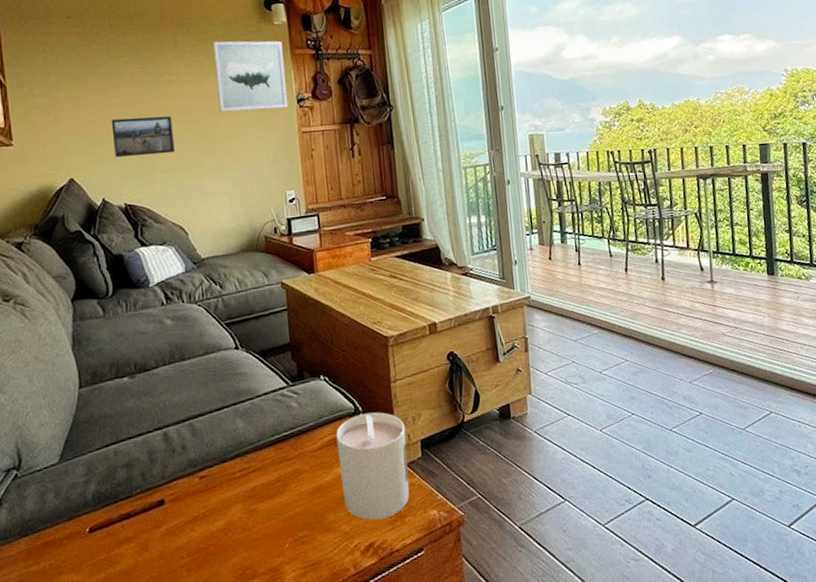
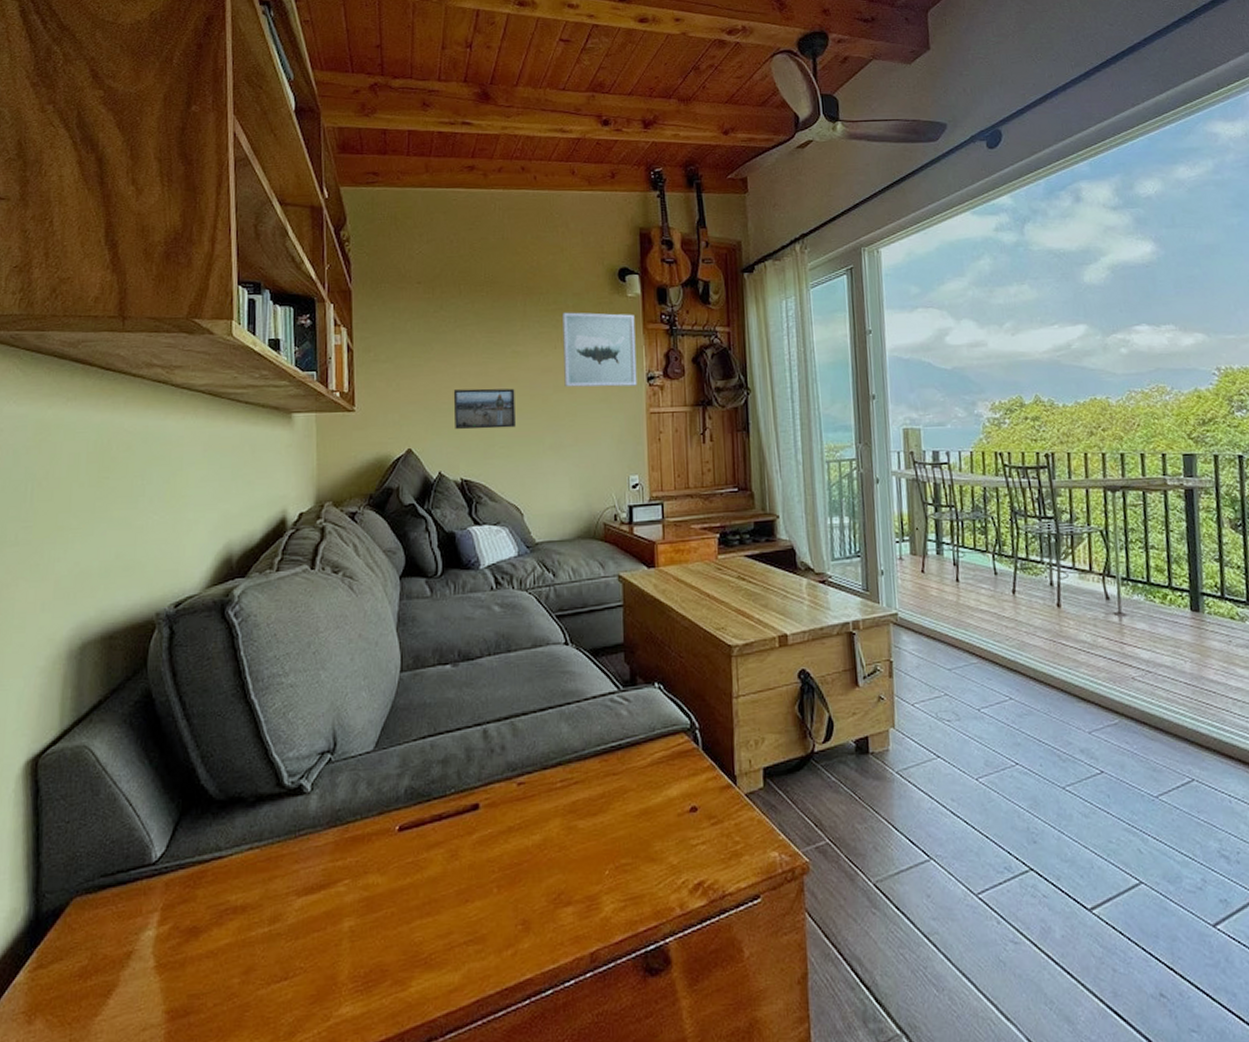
candle: present [336,411,410,521] -> none [668,730,748,856]

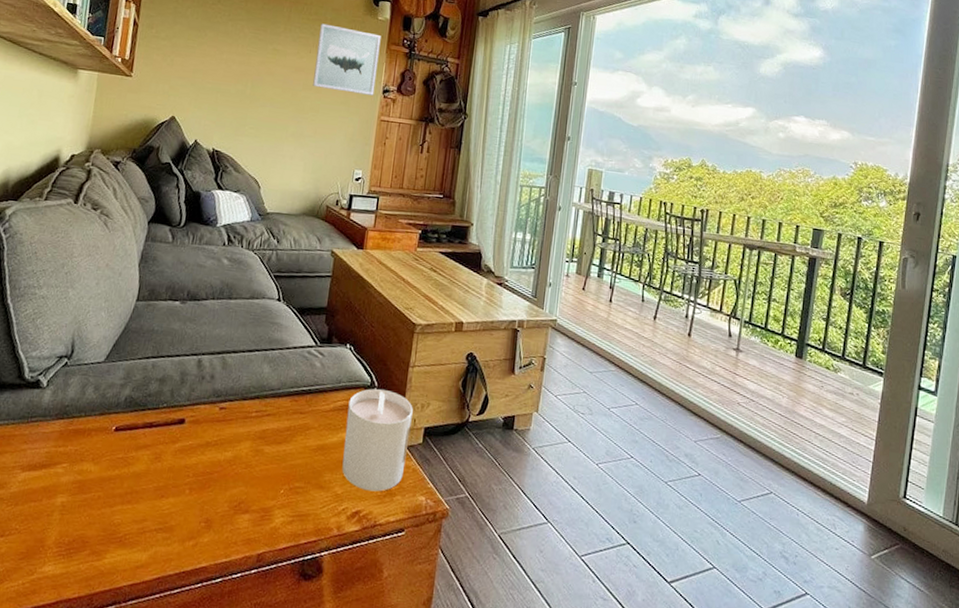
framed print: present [453,388,516,430] -> none [214,73,270,113]
candle: none [668,730,748,856] -> present [342,389,413,492]

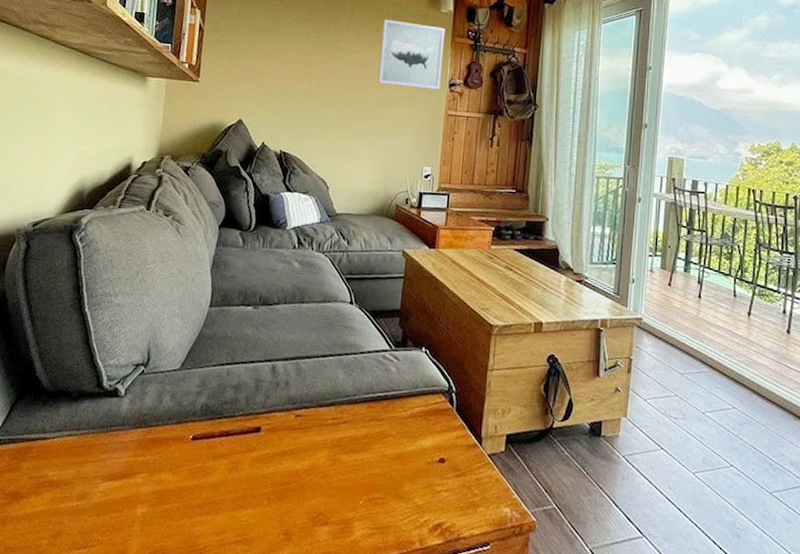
candle: present [342,389,413,492] -> none [422,394,494,503]

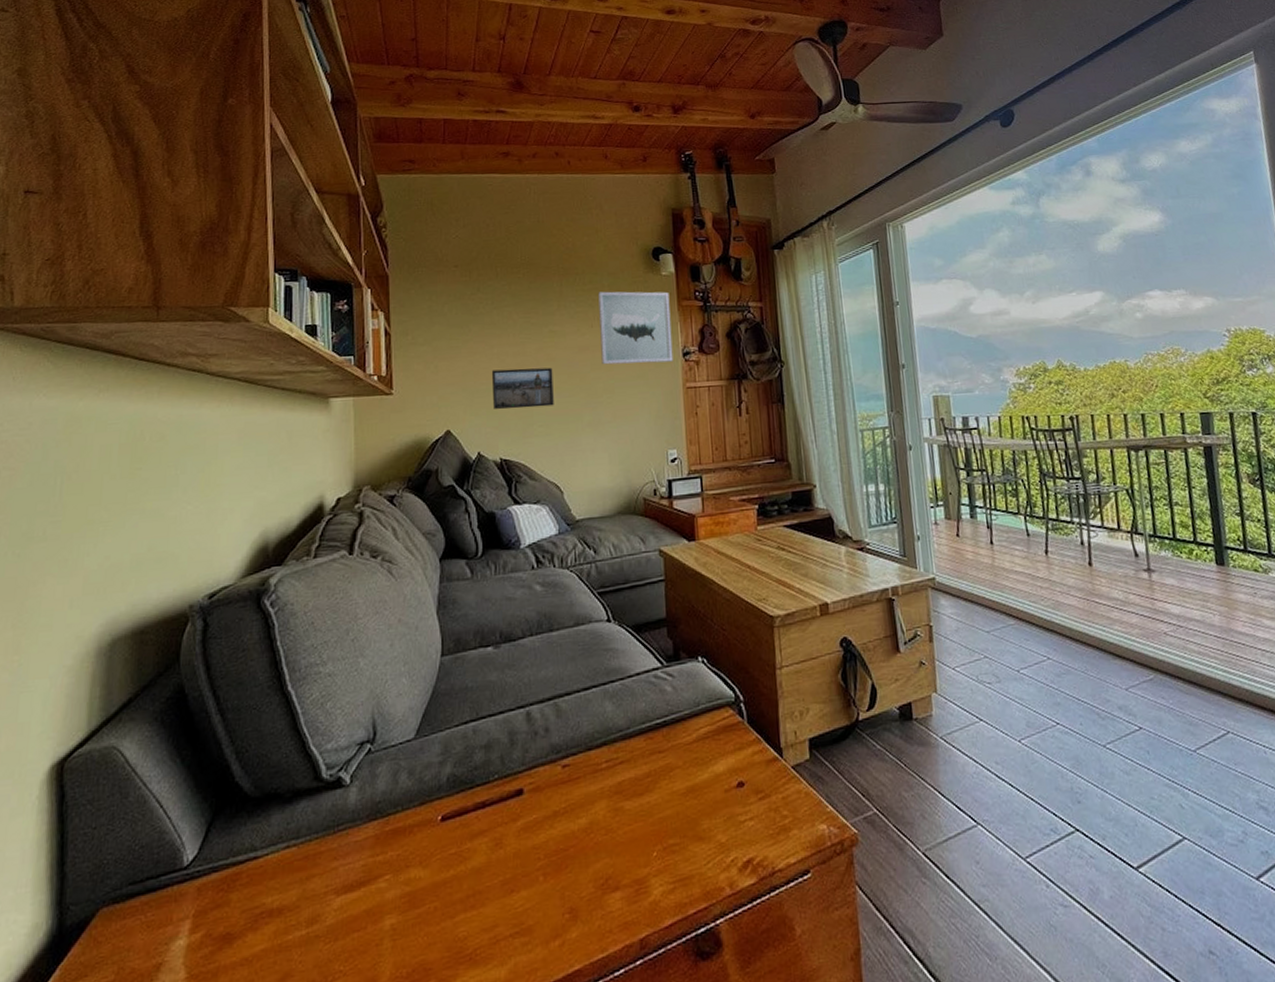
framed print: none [280,74,335,113] -> present [491,367,554,410]

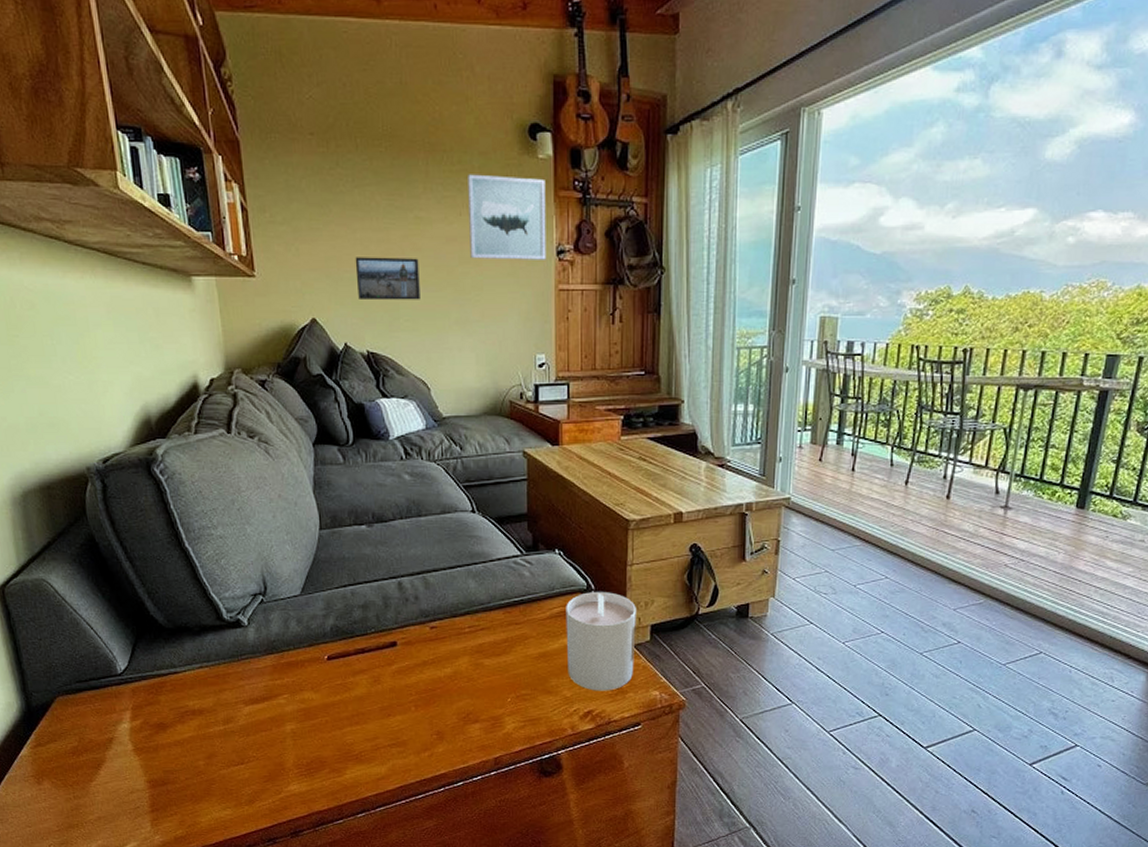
candle: none [713,702,795,832] -> present [566,592,636,691]

